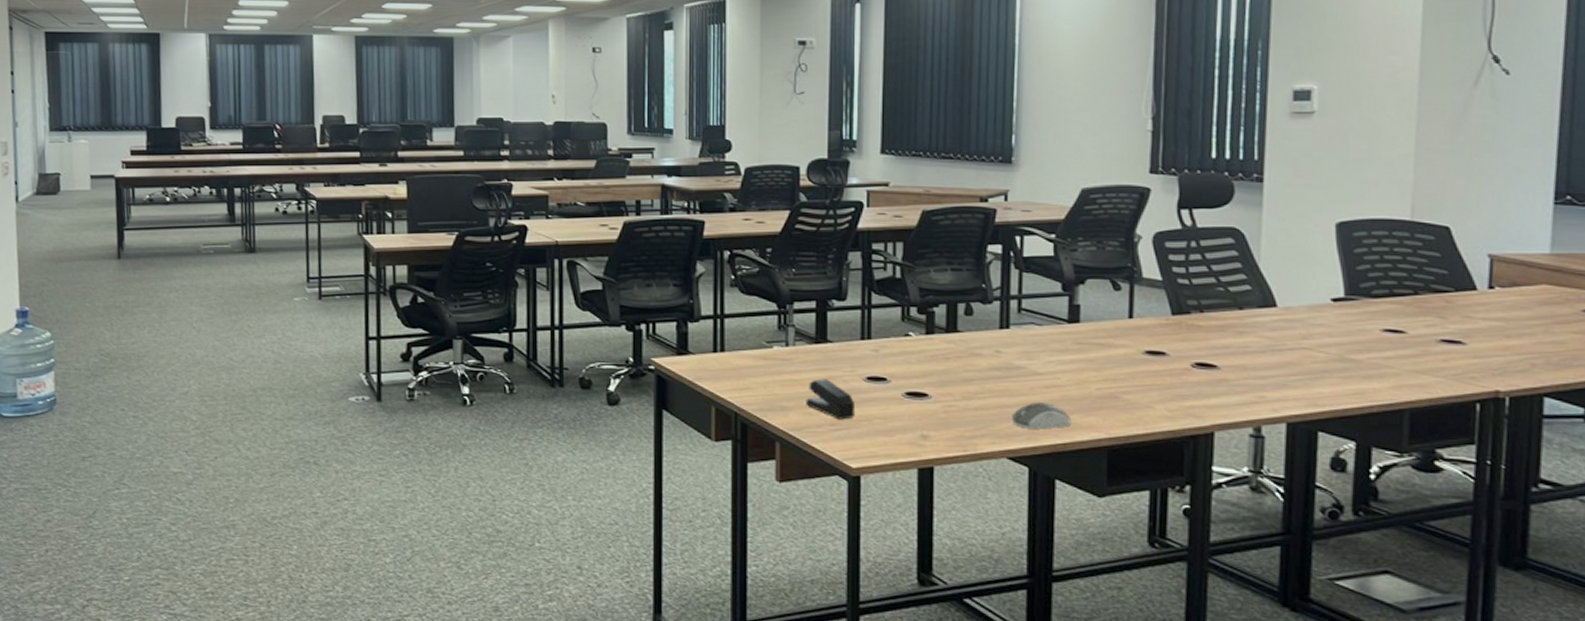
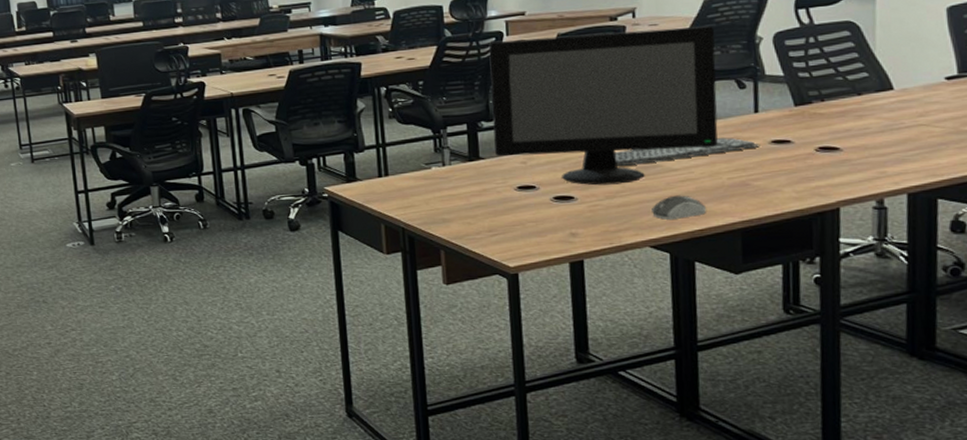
stapler: present [806,378,854,420] -> none [464,191,509,226]
computer monitor: none [844,211,1092,385] -> present [488,26,718,186]
keyboard: none [975,343,1133,365] -> present [614,137,760,167]

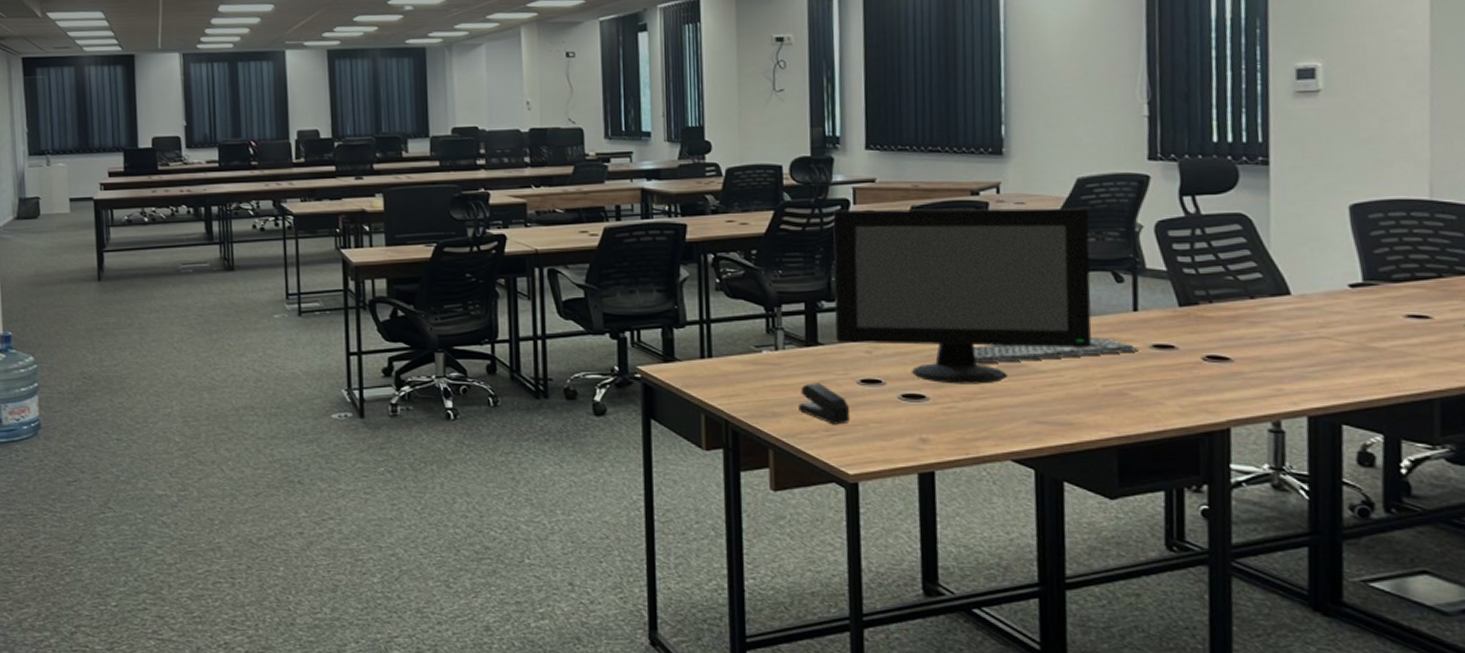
stapler: none [464,191,509,226] -> present [798,383,849,425]
computer mouse: present [652,195,706,220] -> none [1015,401,1077,430]

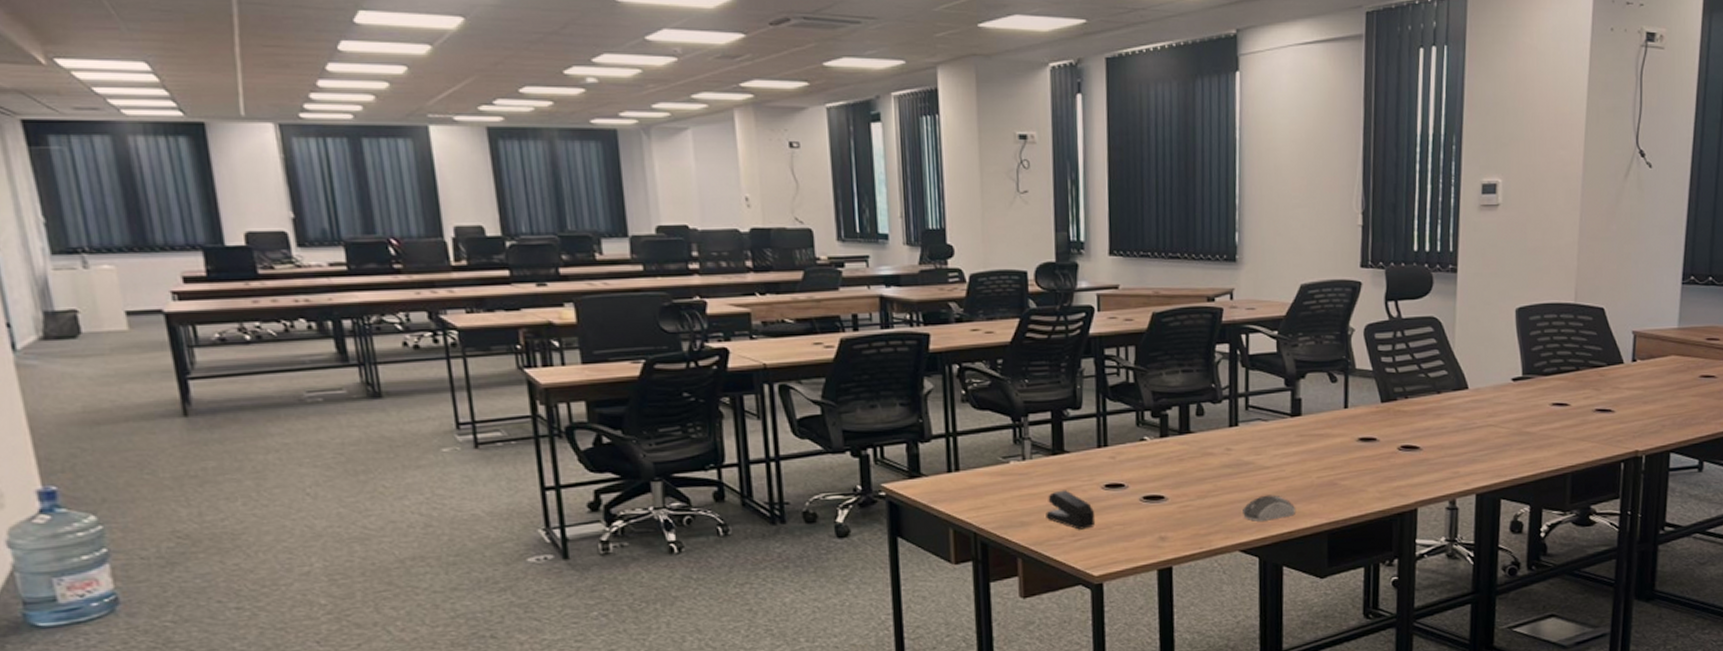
computer monitor: present [832,208,1092,384] -> none [1077,313,1310,484]
keyboard: present [972,338,1140,364] -> none [1207,434,1348,464]
computer mouse: none [1015,401,1077,430] -> present [1243,495,1295,521]

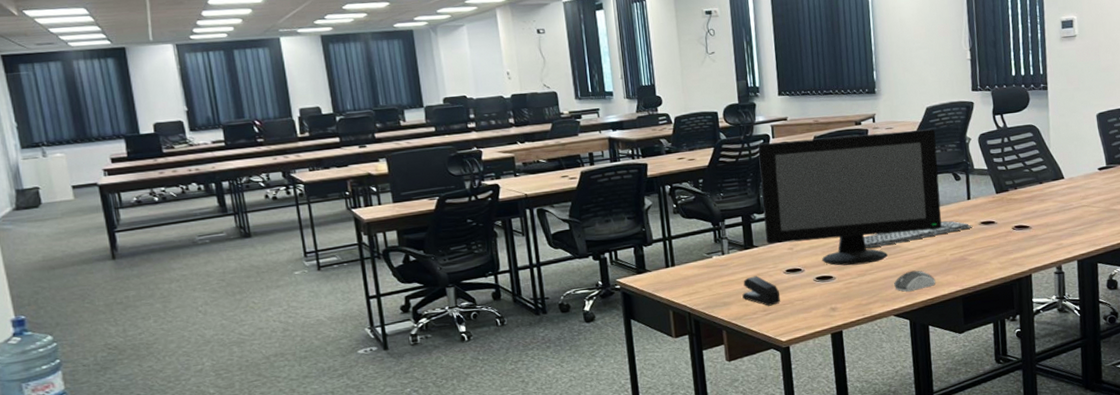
computer monitor: none [1077,313,1310,484] -> present [758,129,942,266]
keyboard: none [1207,434,1348,464] -> present [863,220,973,249]

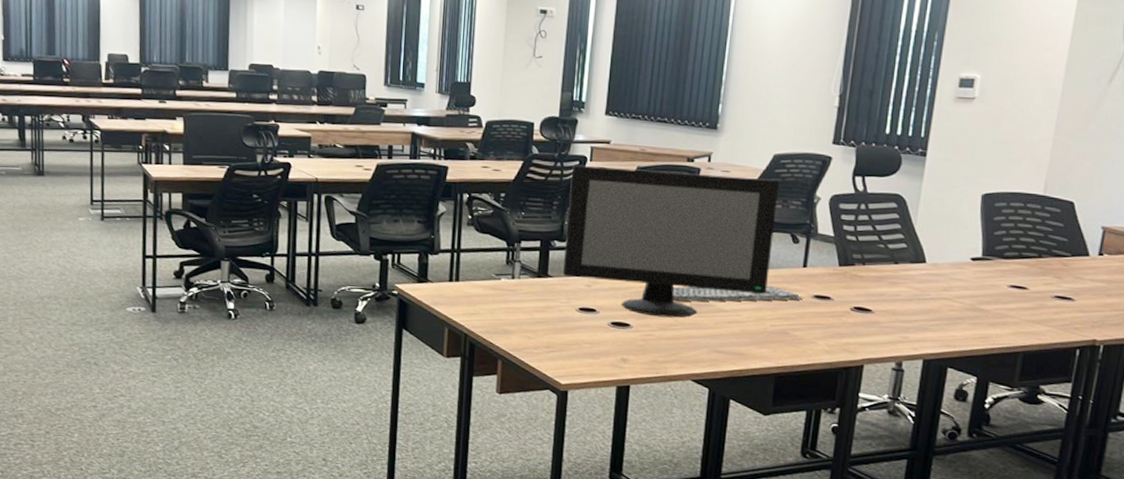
stapler: present [742,276,780,306] -> none [526,307,567,344]
computer mouse: present [894,270,935,292] -> none [698,335,747,358]

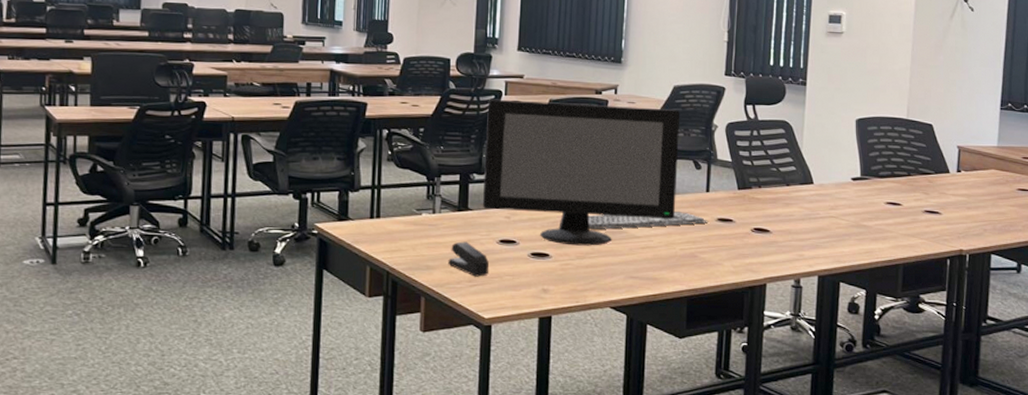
stapler: none [526,307,567,344] -> present [448,241,489,277]

